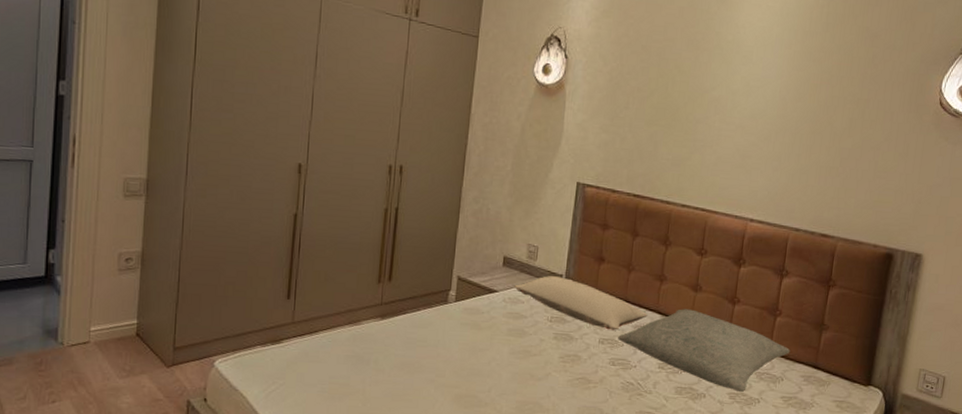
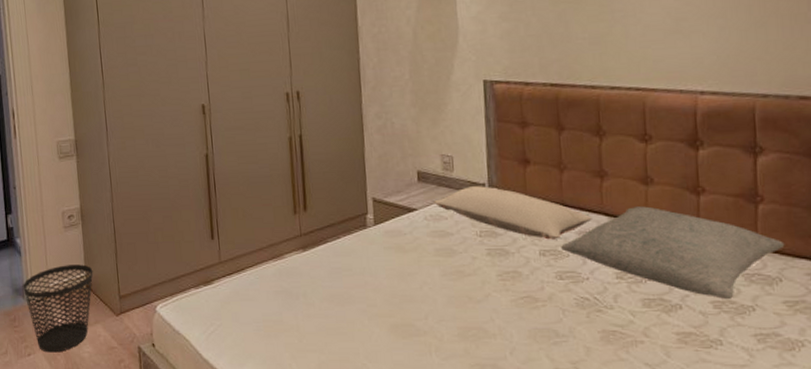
wastebasket: none [57,309,147,401] -> present [23,264,94,353]

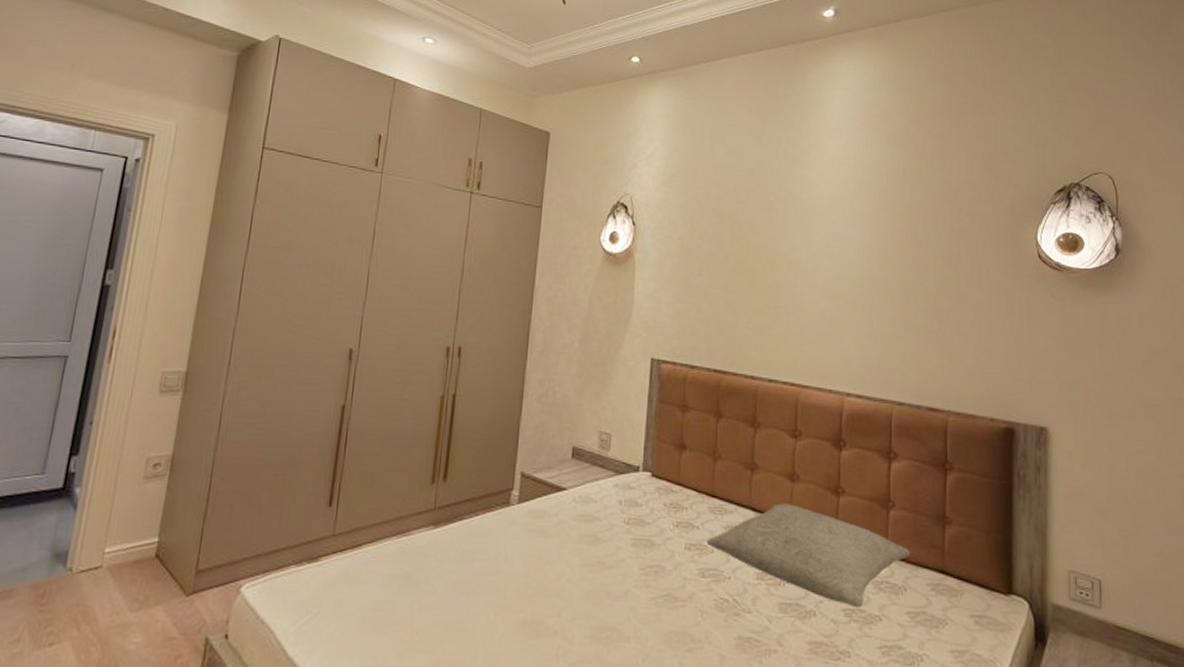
wastebasket: present [23,264,94,353] -> none [66,526,170,643]
pillow: present [434,186,592,240] -> none [585,468,740,533]

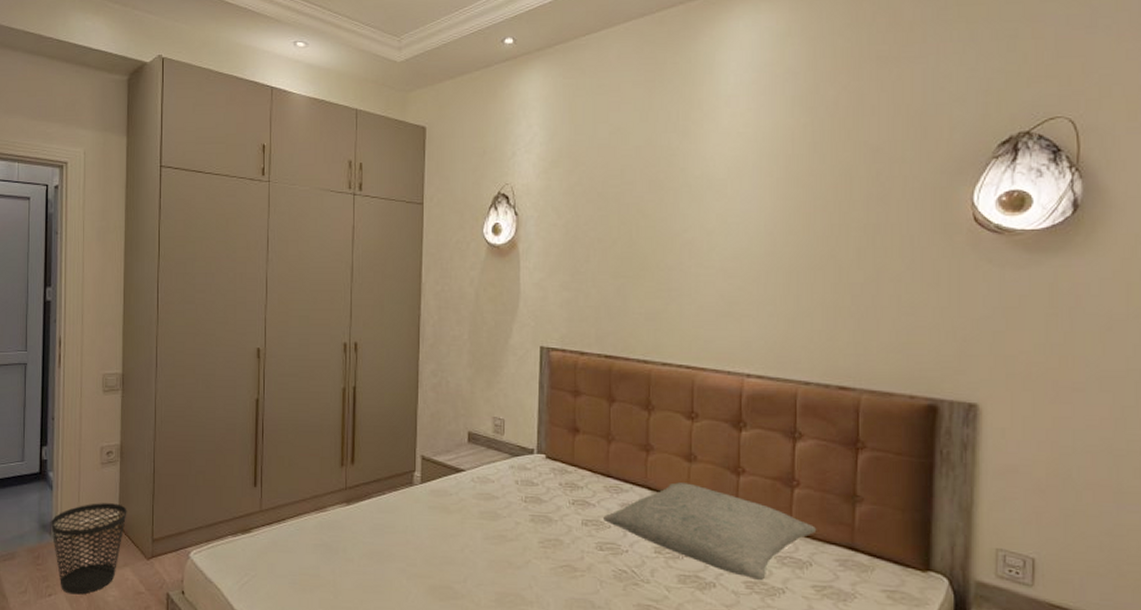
wastebasket: none [66,526,170,643] -> present [51,503,127,595]

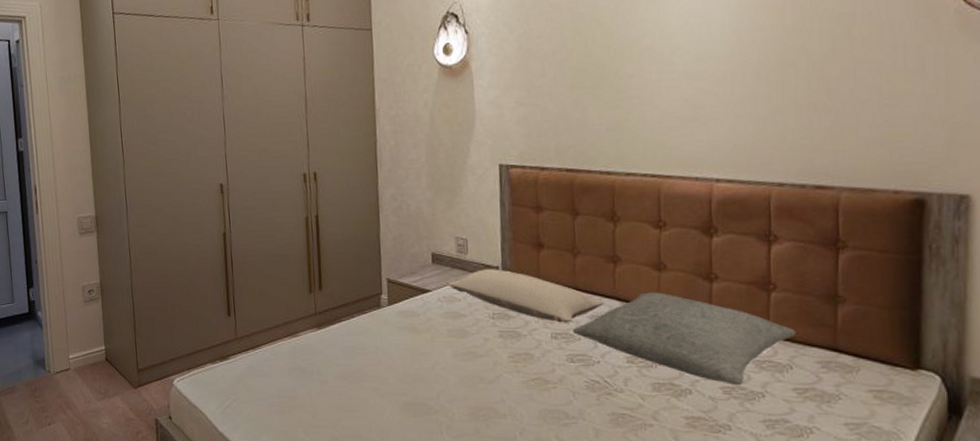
wastebasket: present [51,503,127,595] -> none [44,338,113,423]
pillow: none [482,451,636,510] -> present [447,269,605,323]

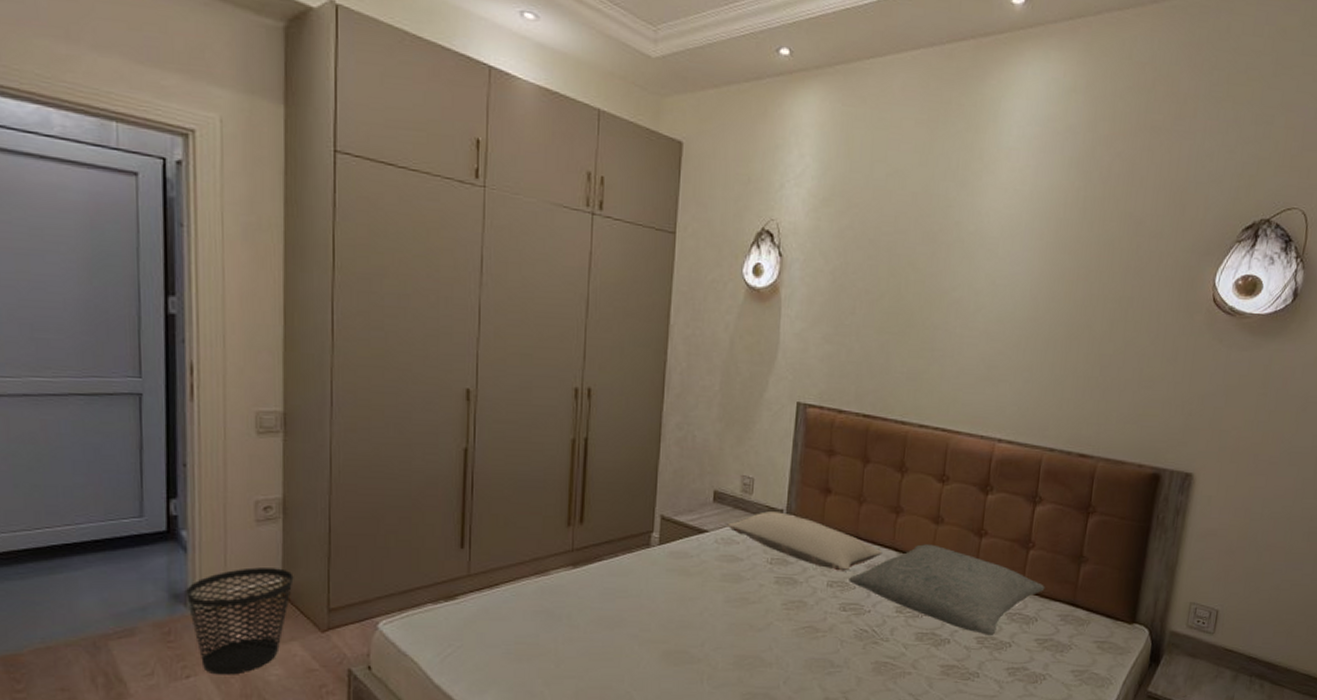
wastebasket: none [44,338,113,423] -> present [186,567,294,675]

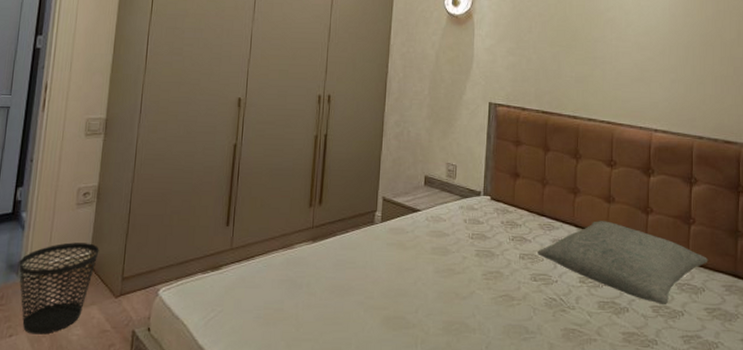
pillow: present [727,511,883,571] -> none [436,193,565,245]

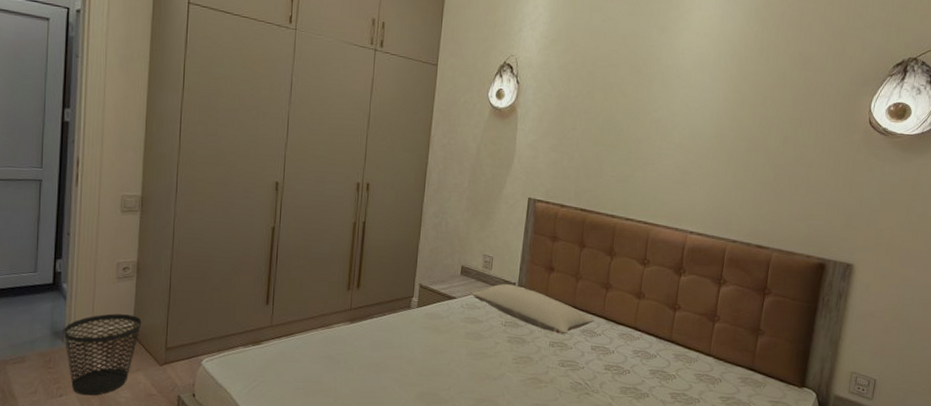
pillow: none [436,193,565,245] -> present [471,284,595,335]
pillow: present [538,221,708,304] -> none [567,315,728,392]

